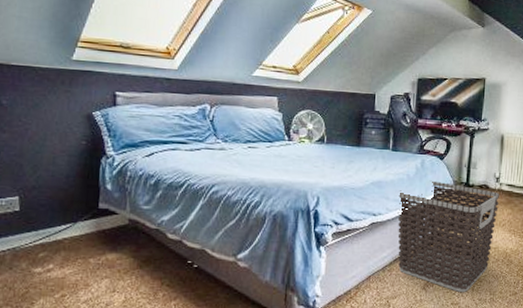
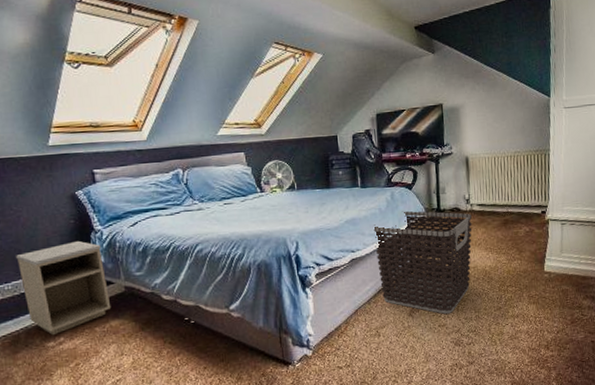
nightstand: none [16,163,111,261] -> present [16,240,112,336]

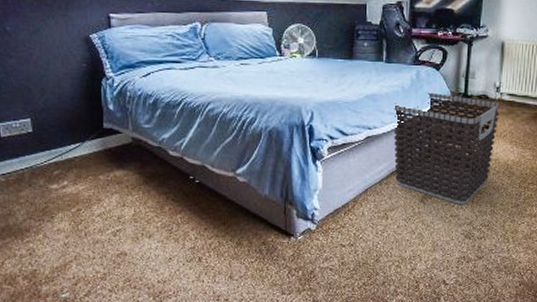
nightstand: present [16,240,112,336] -> none [26,85,117,178]

